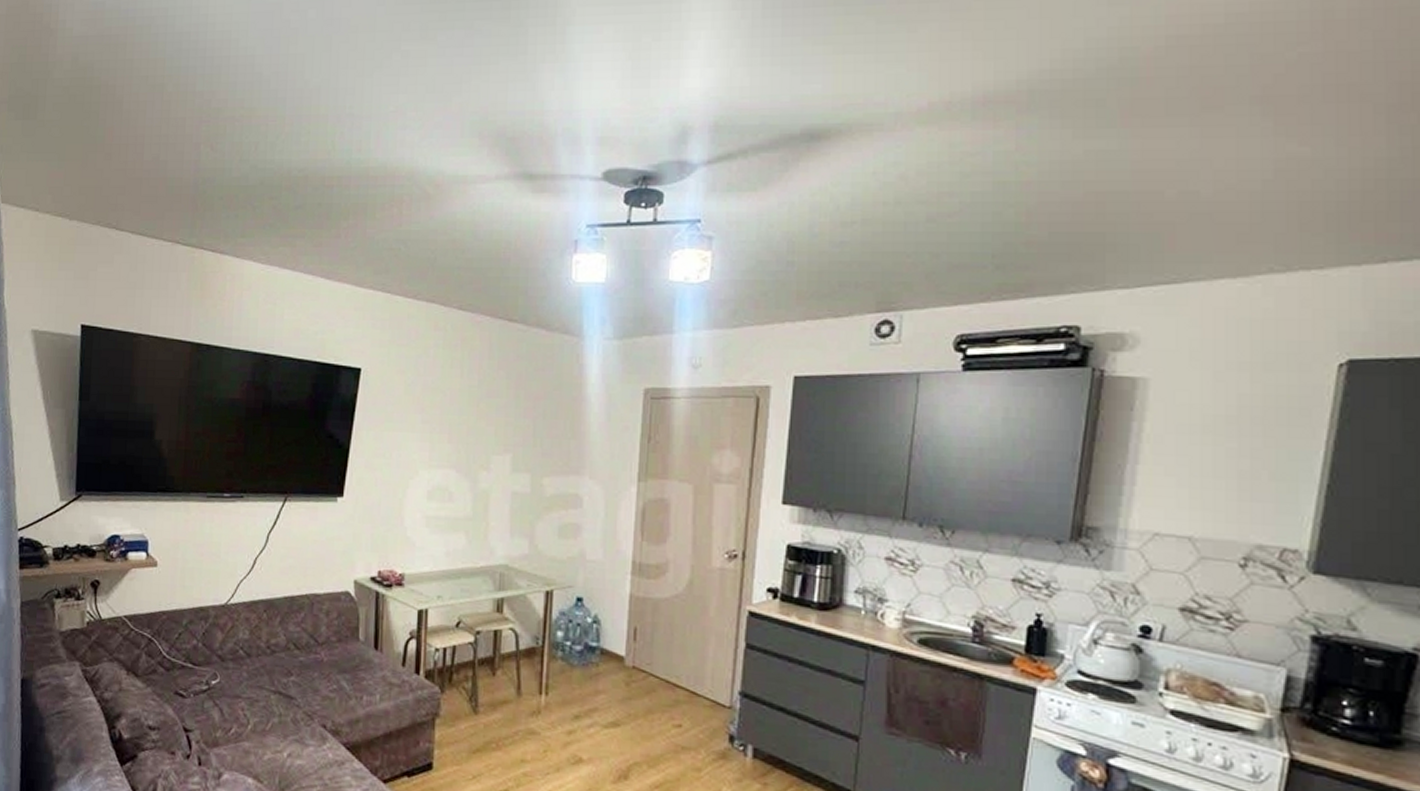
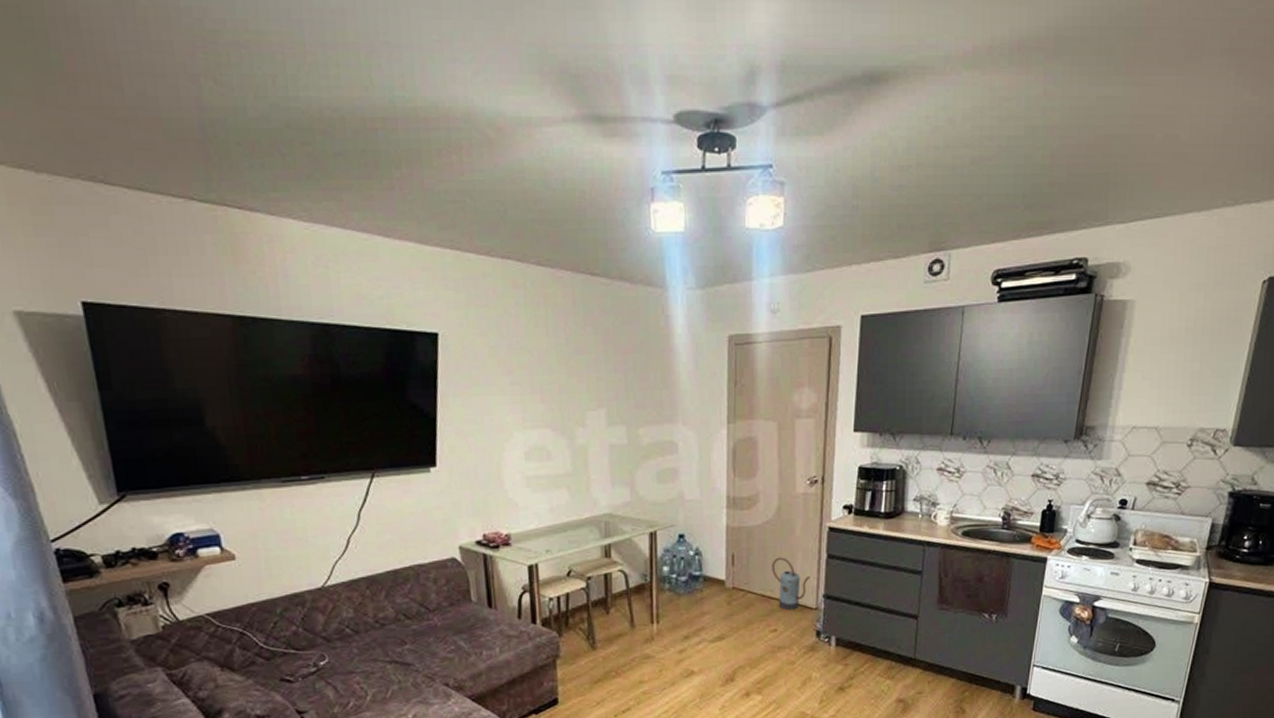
watering can: none [679,638,724,705] -> present [772,557,810,611]

